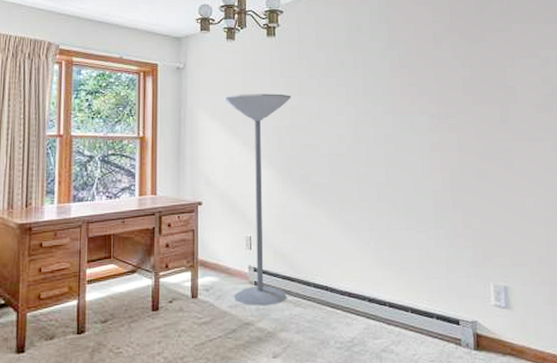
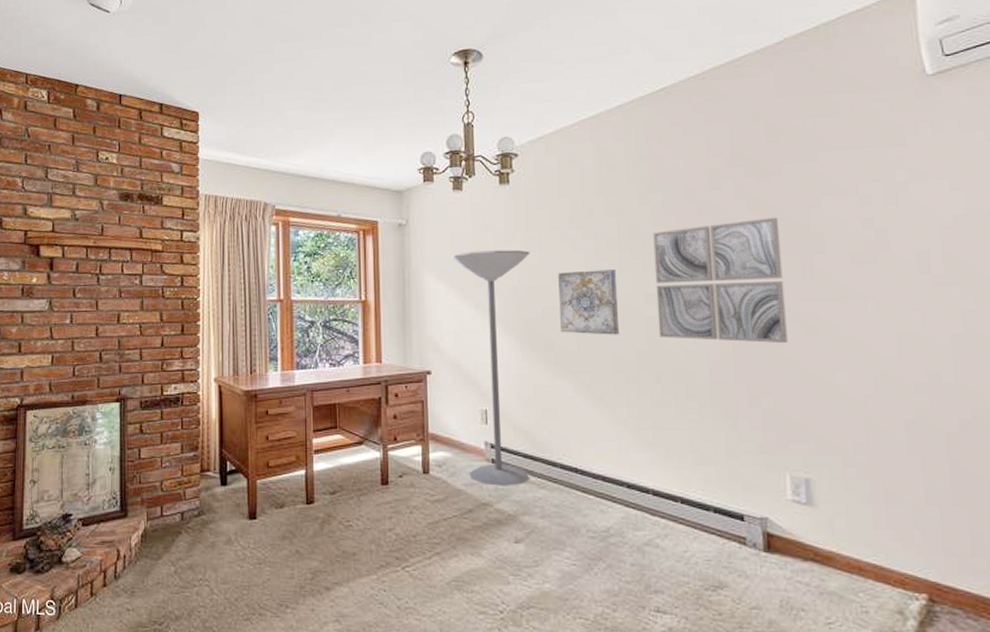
wall art: none [315,113,364,169] -> present [558,269,620,335]
wall art: none [391,74,491,176] -> present [653,217,788,344]

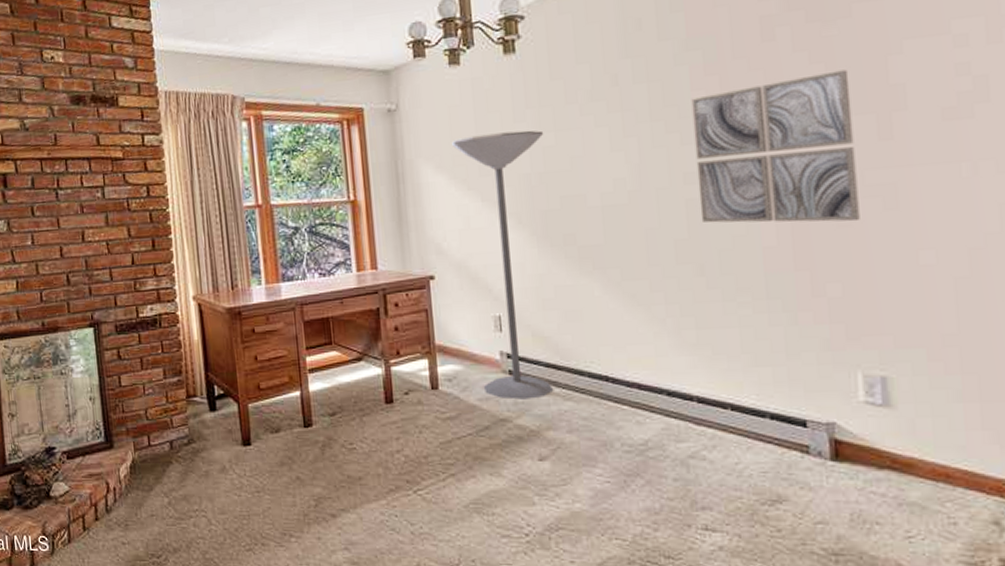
wall art: present [558,269,620,335] -> none [578,146,654,224]

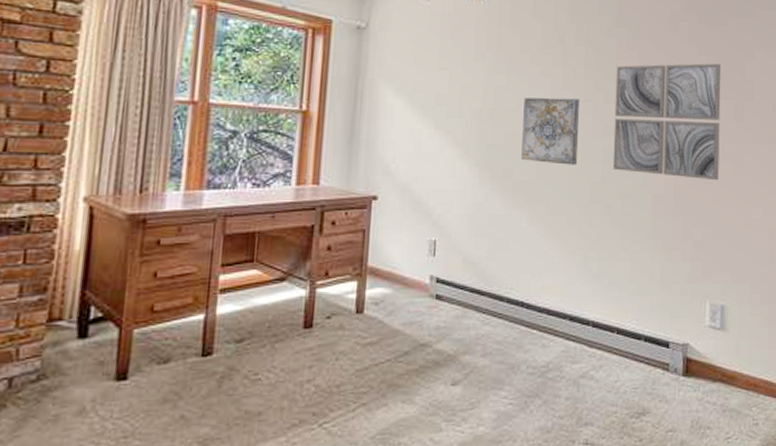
floor lamp: present [452,130,554,400] -> none [408,66,499,324]
wall art: none [578,146,654,224] -> present [521,97,580,165]

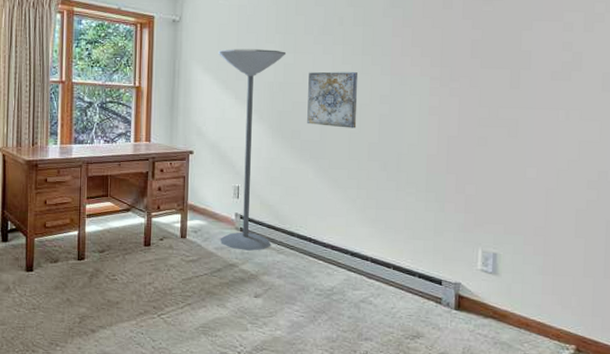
floor lamp: none [408,66,499,324] -> present [219,48,287,251]
wall art: present [612,63,721,181] -> none [388,36,497,143]

